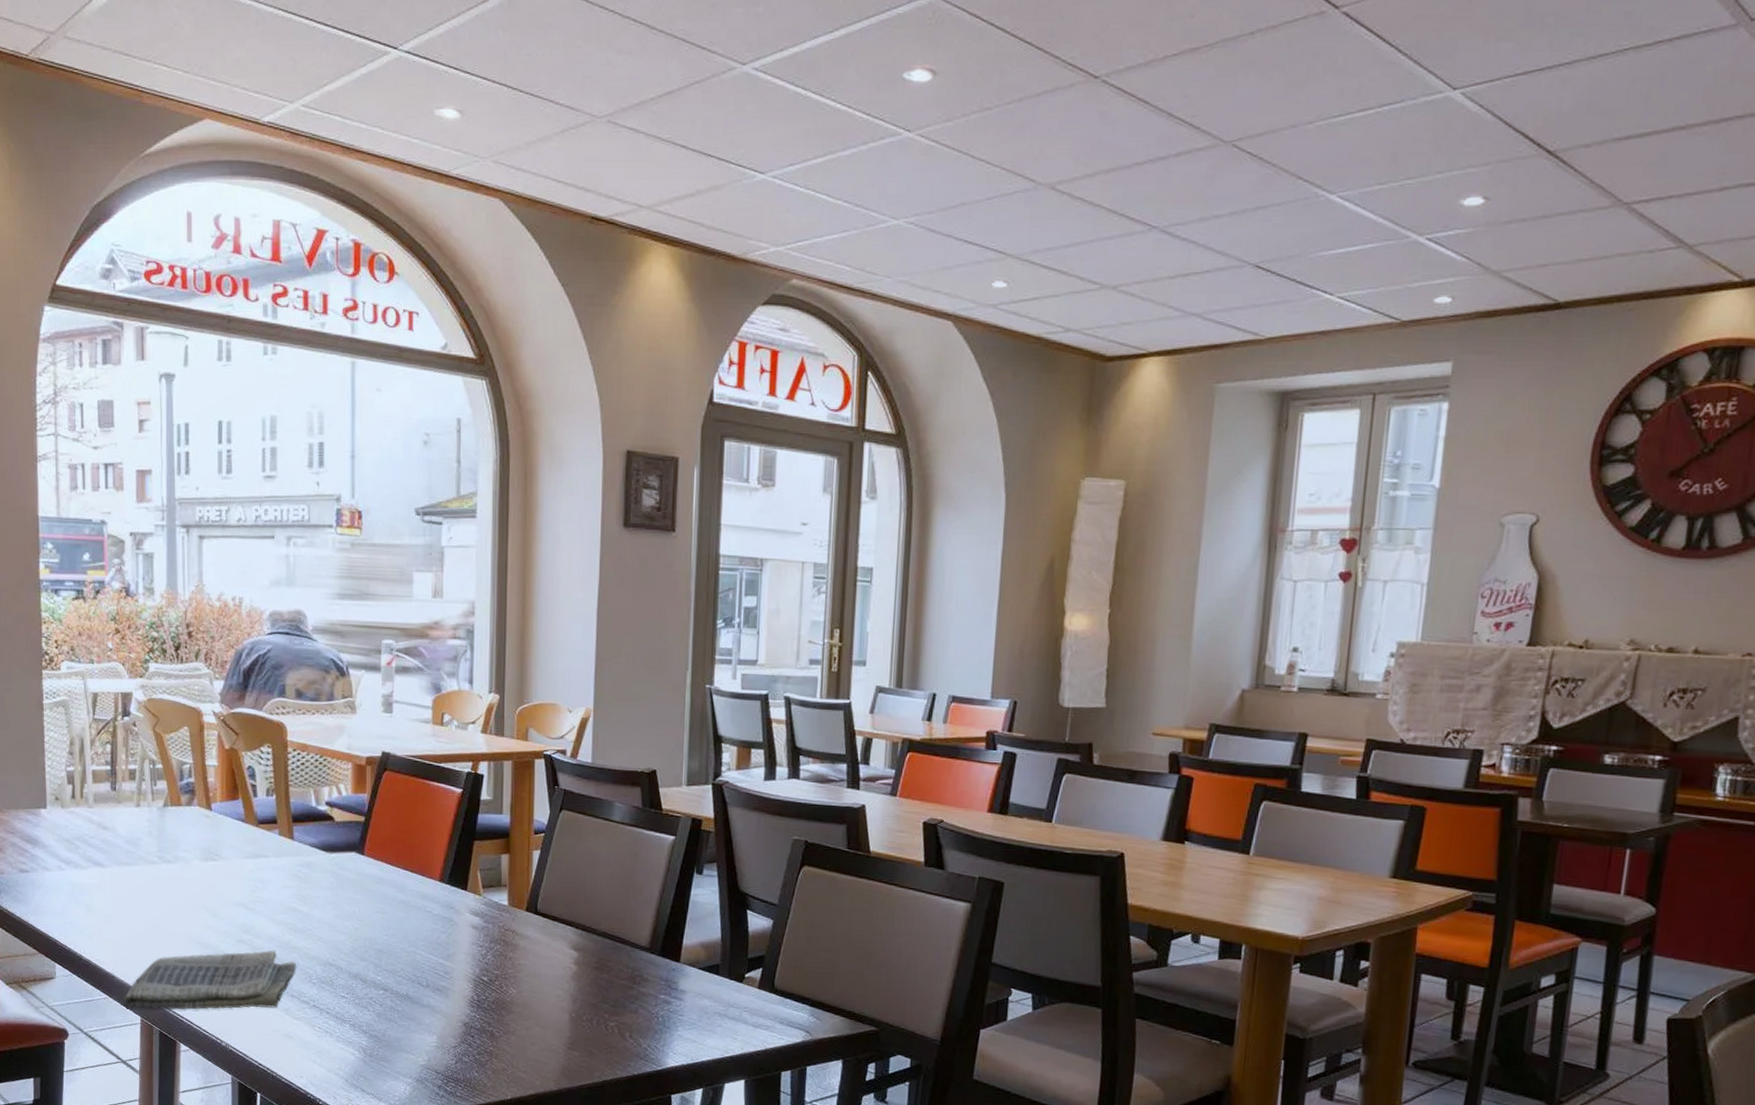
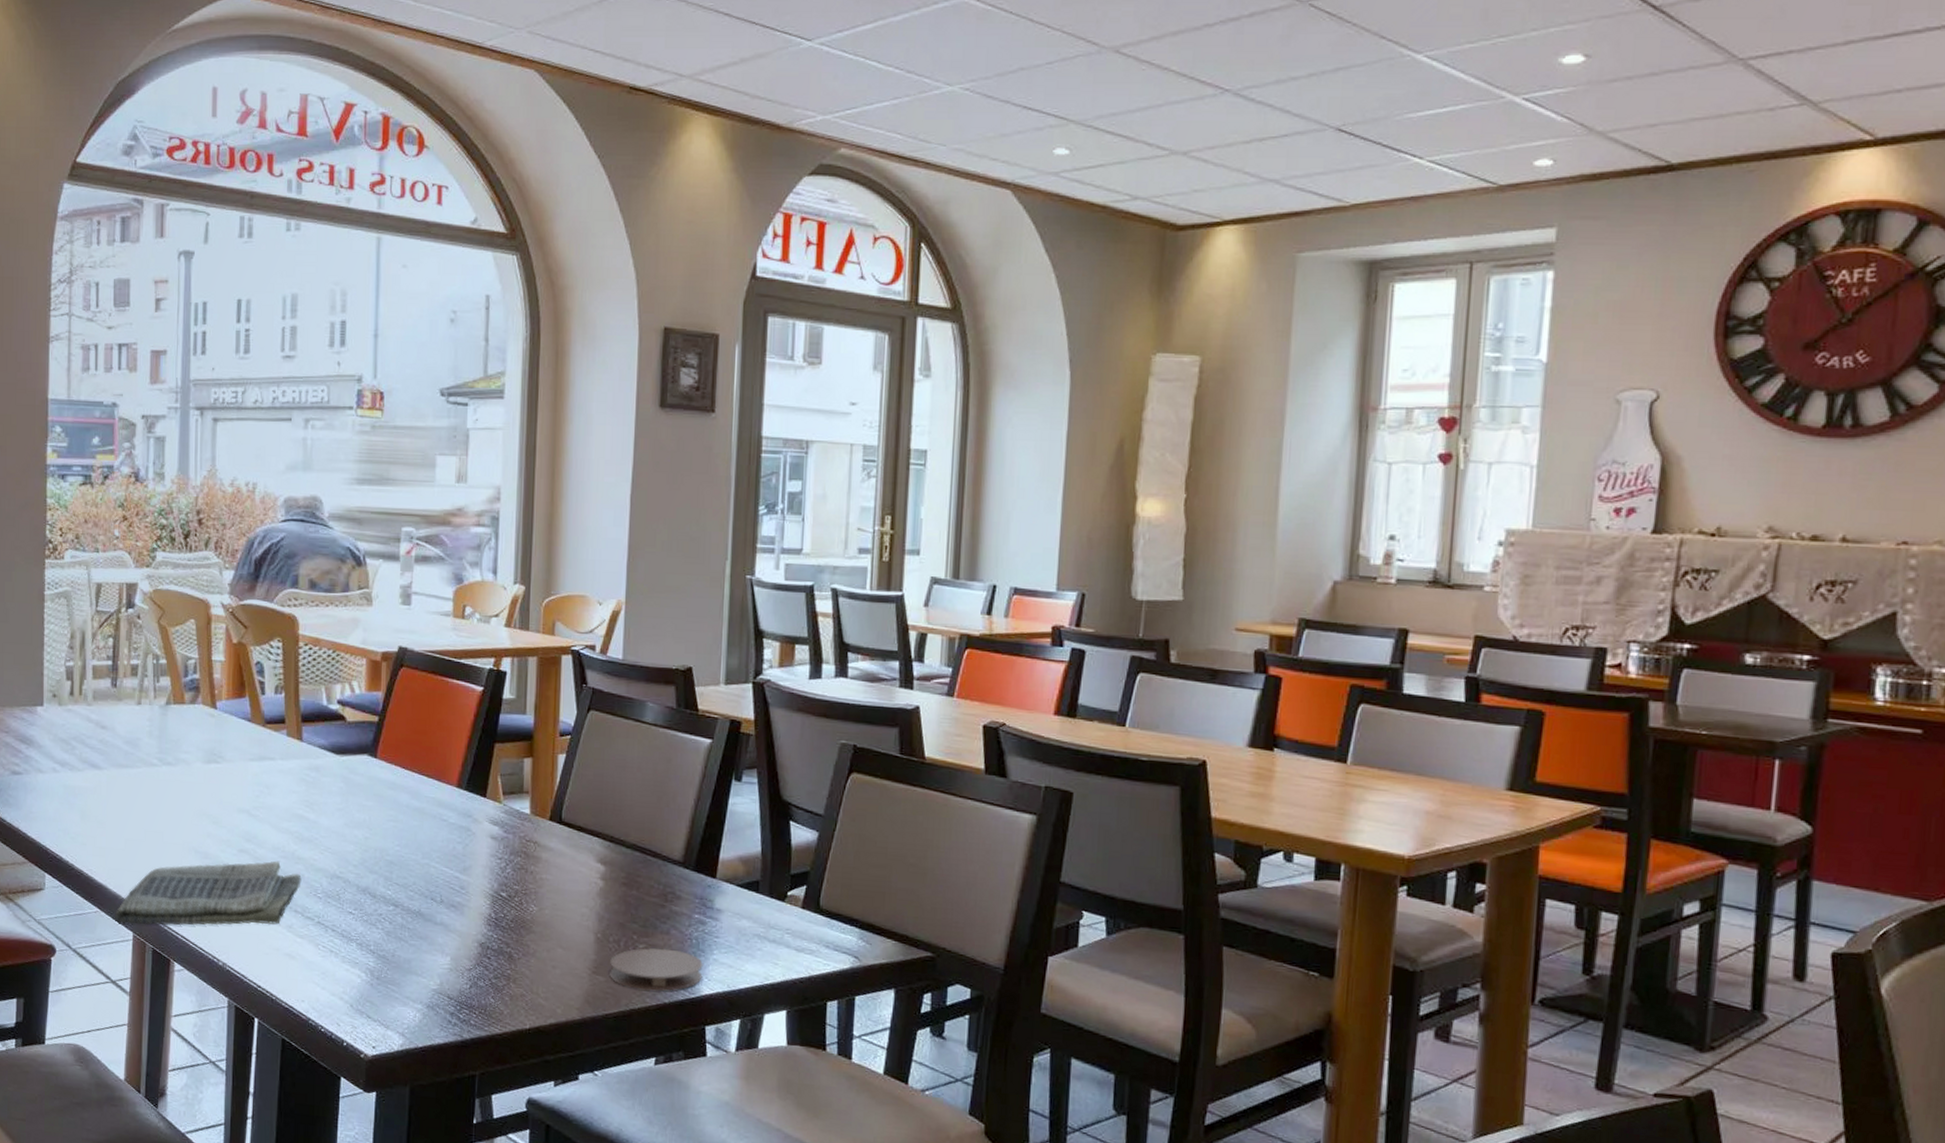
coaster: none [583,1025,669,1064] -> present [610,947,703,991]

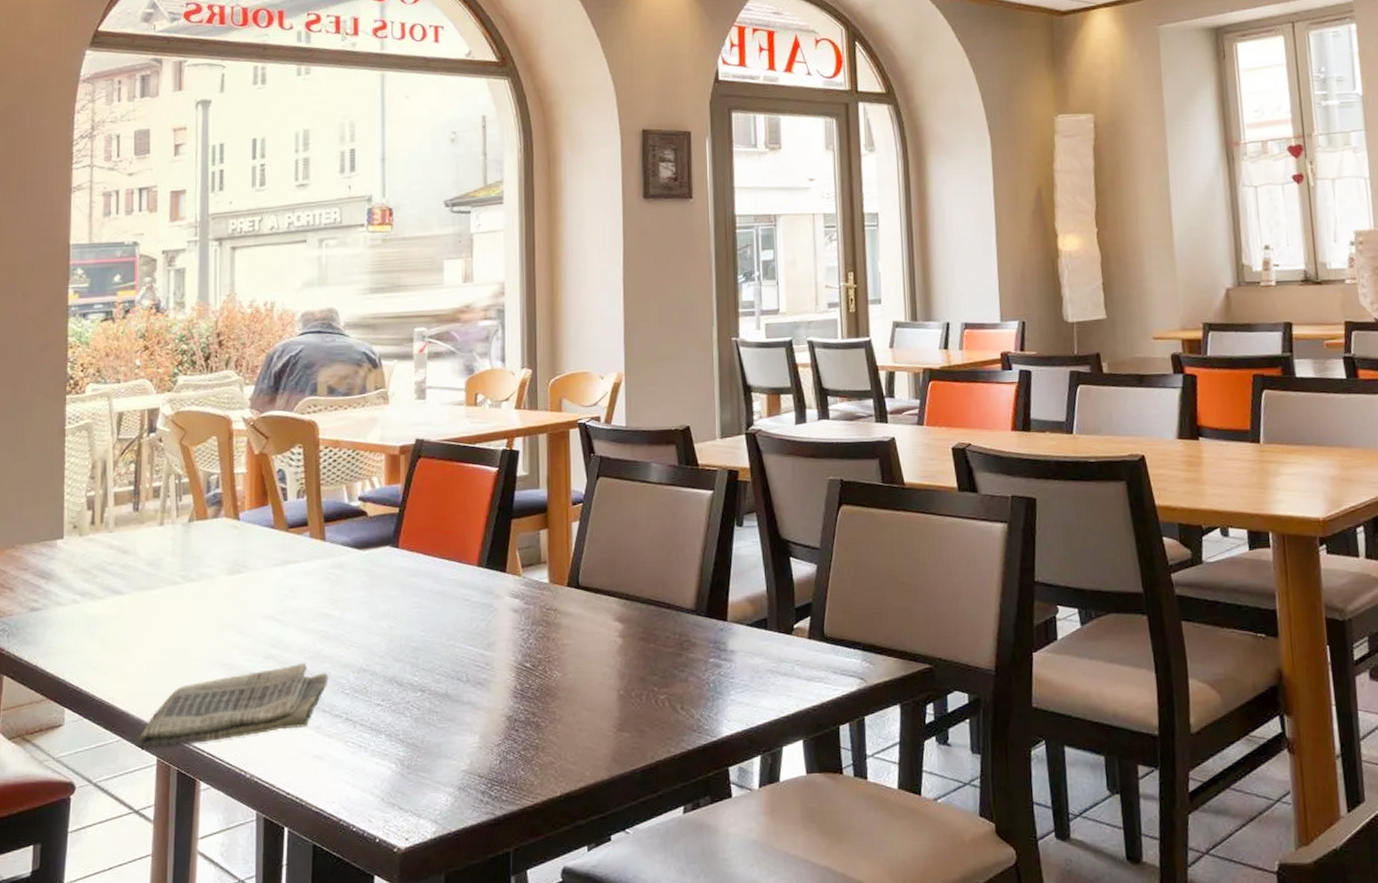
coaster: present [610,947,703,991] -> none [634,696,722,740]

